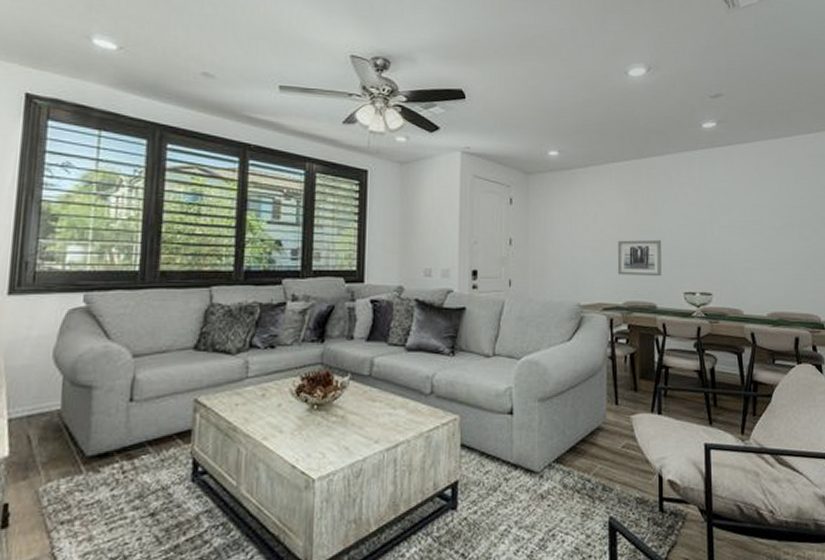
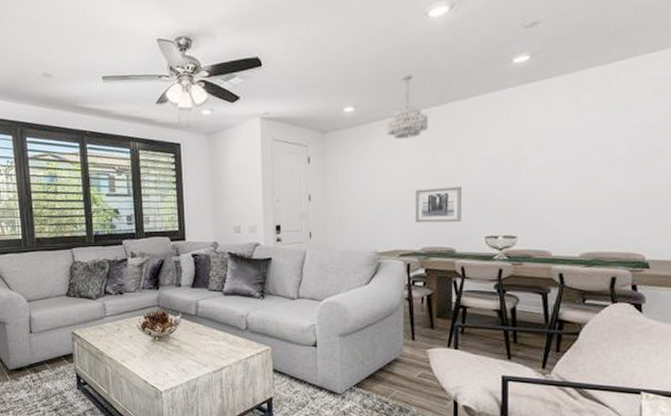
chandelier: none [590,126,629,189] -> present [387,74,428,140]

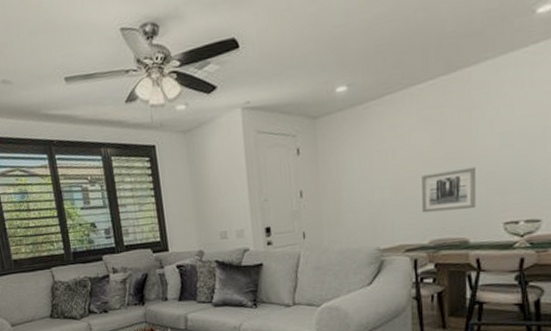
chandelier: present [387,74,428,140] -> none [386,40,435,119]

